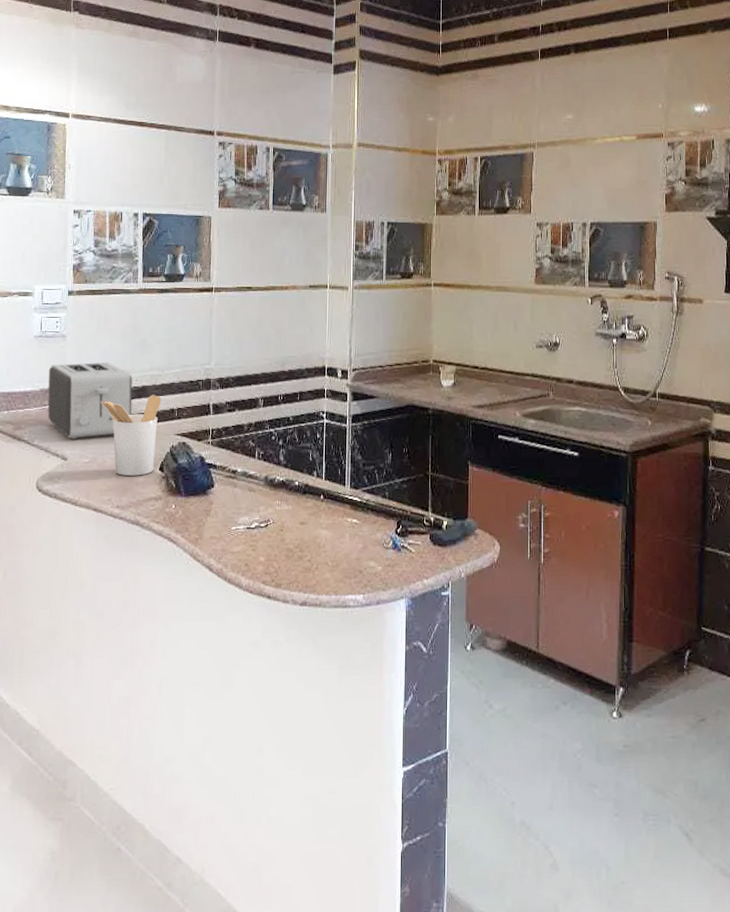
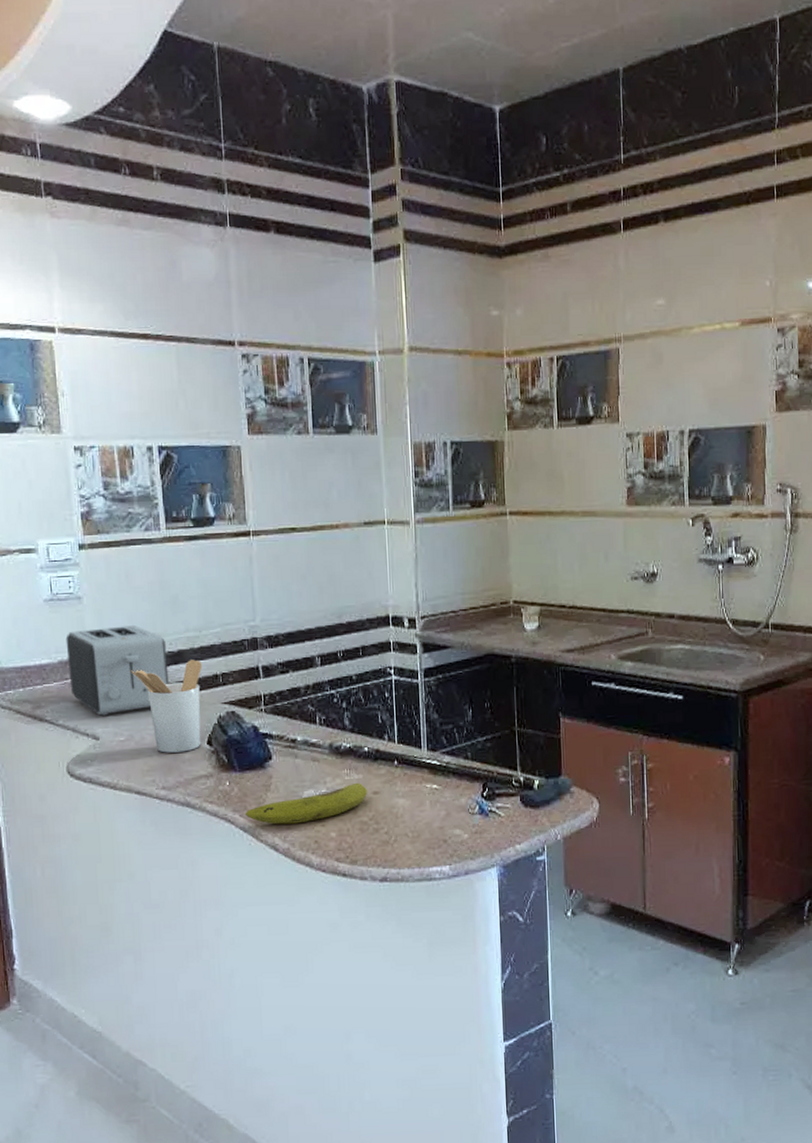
fruit: none [186,513,296,547] -> present [245,782,368,825]

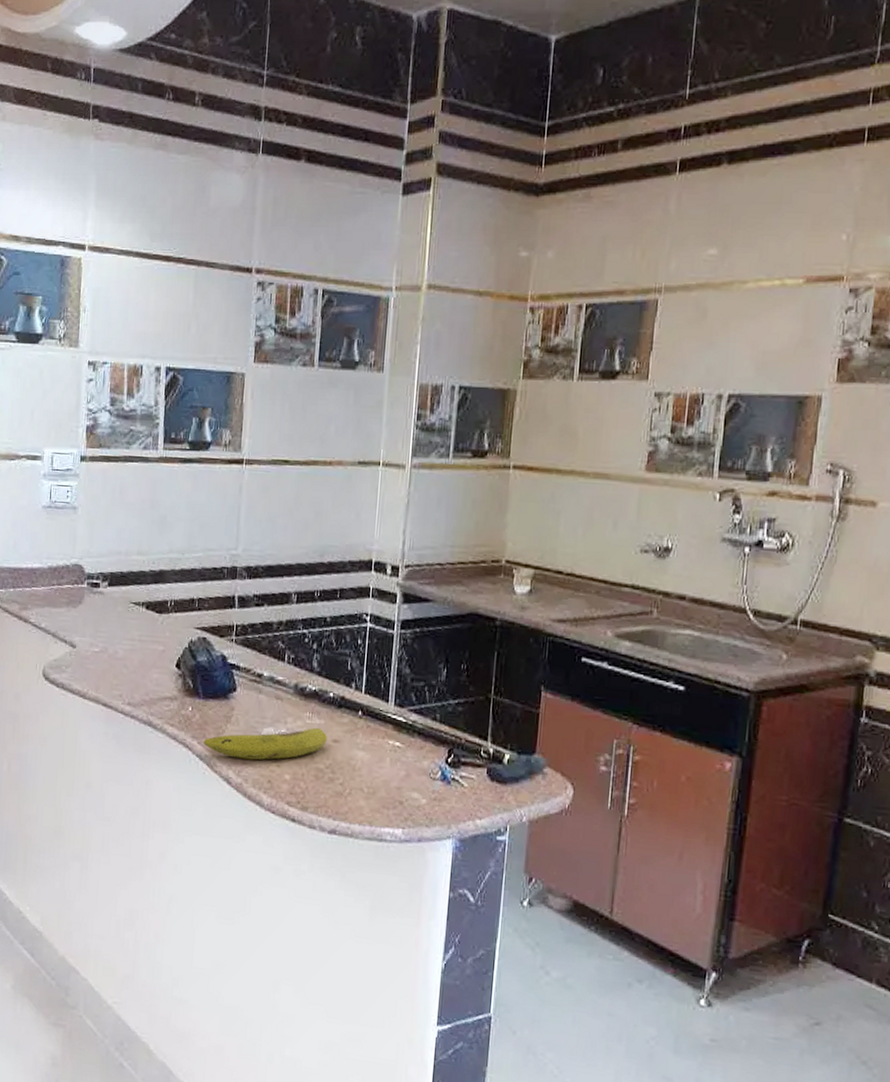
toaster: present [65,624,169,716] -> none [56,539,149,625]
utensil holder: present [130,660,203,753] -> none [112,581,181,672]

